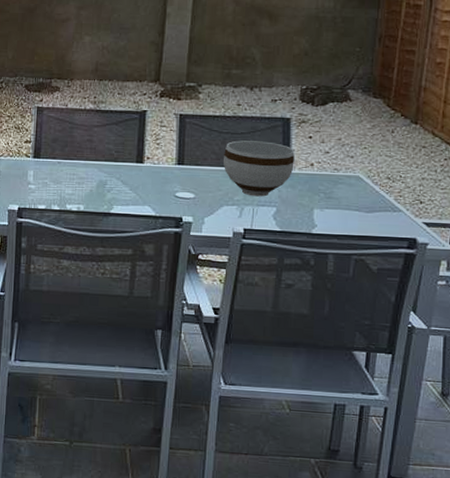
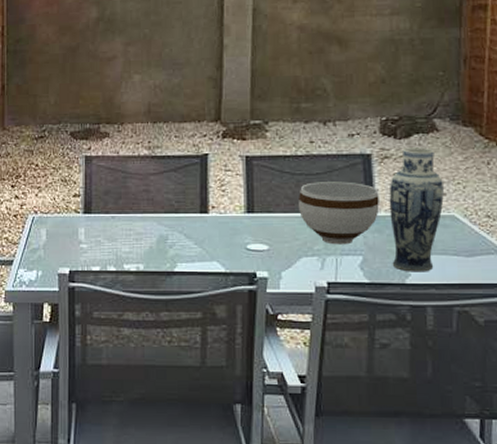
vase: none [301,114,352,224] -> present [389,147,444,272]

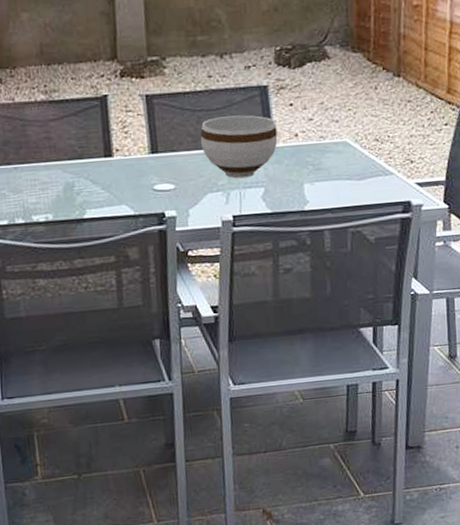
vase: present [389,147,444,272] -> none [286,75,337,199]

